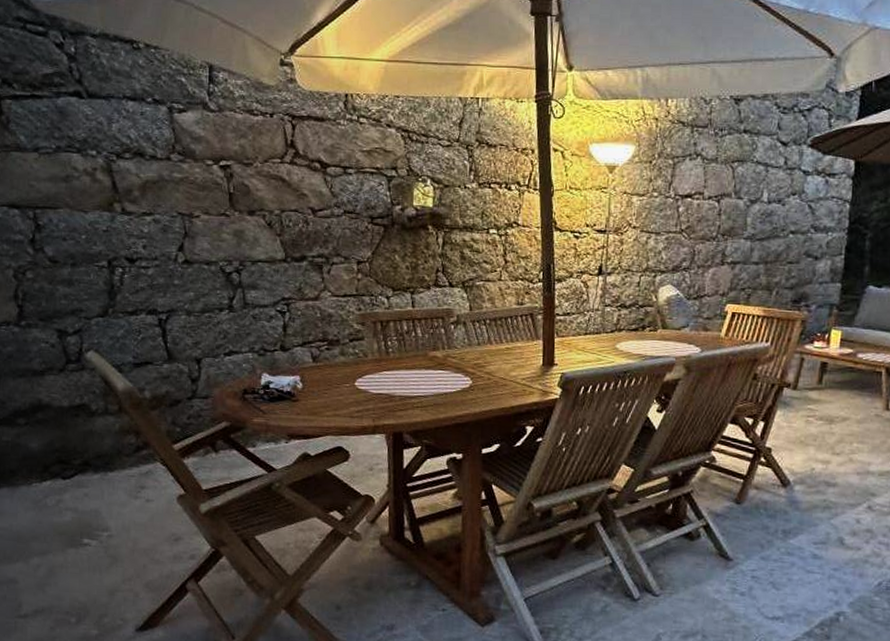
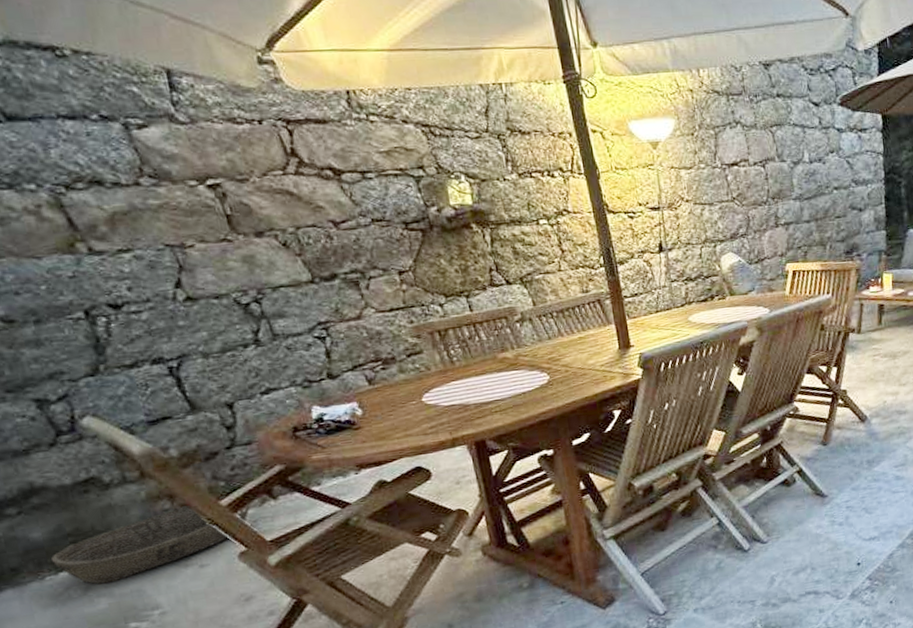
basket: none [40,441,197,500] -> present [51,495,251,585]

